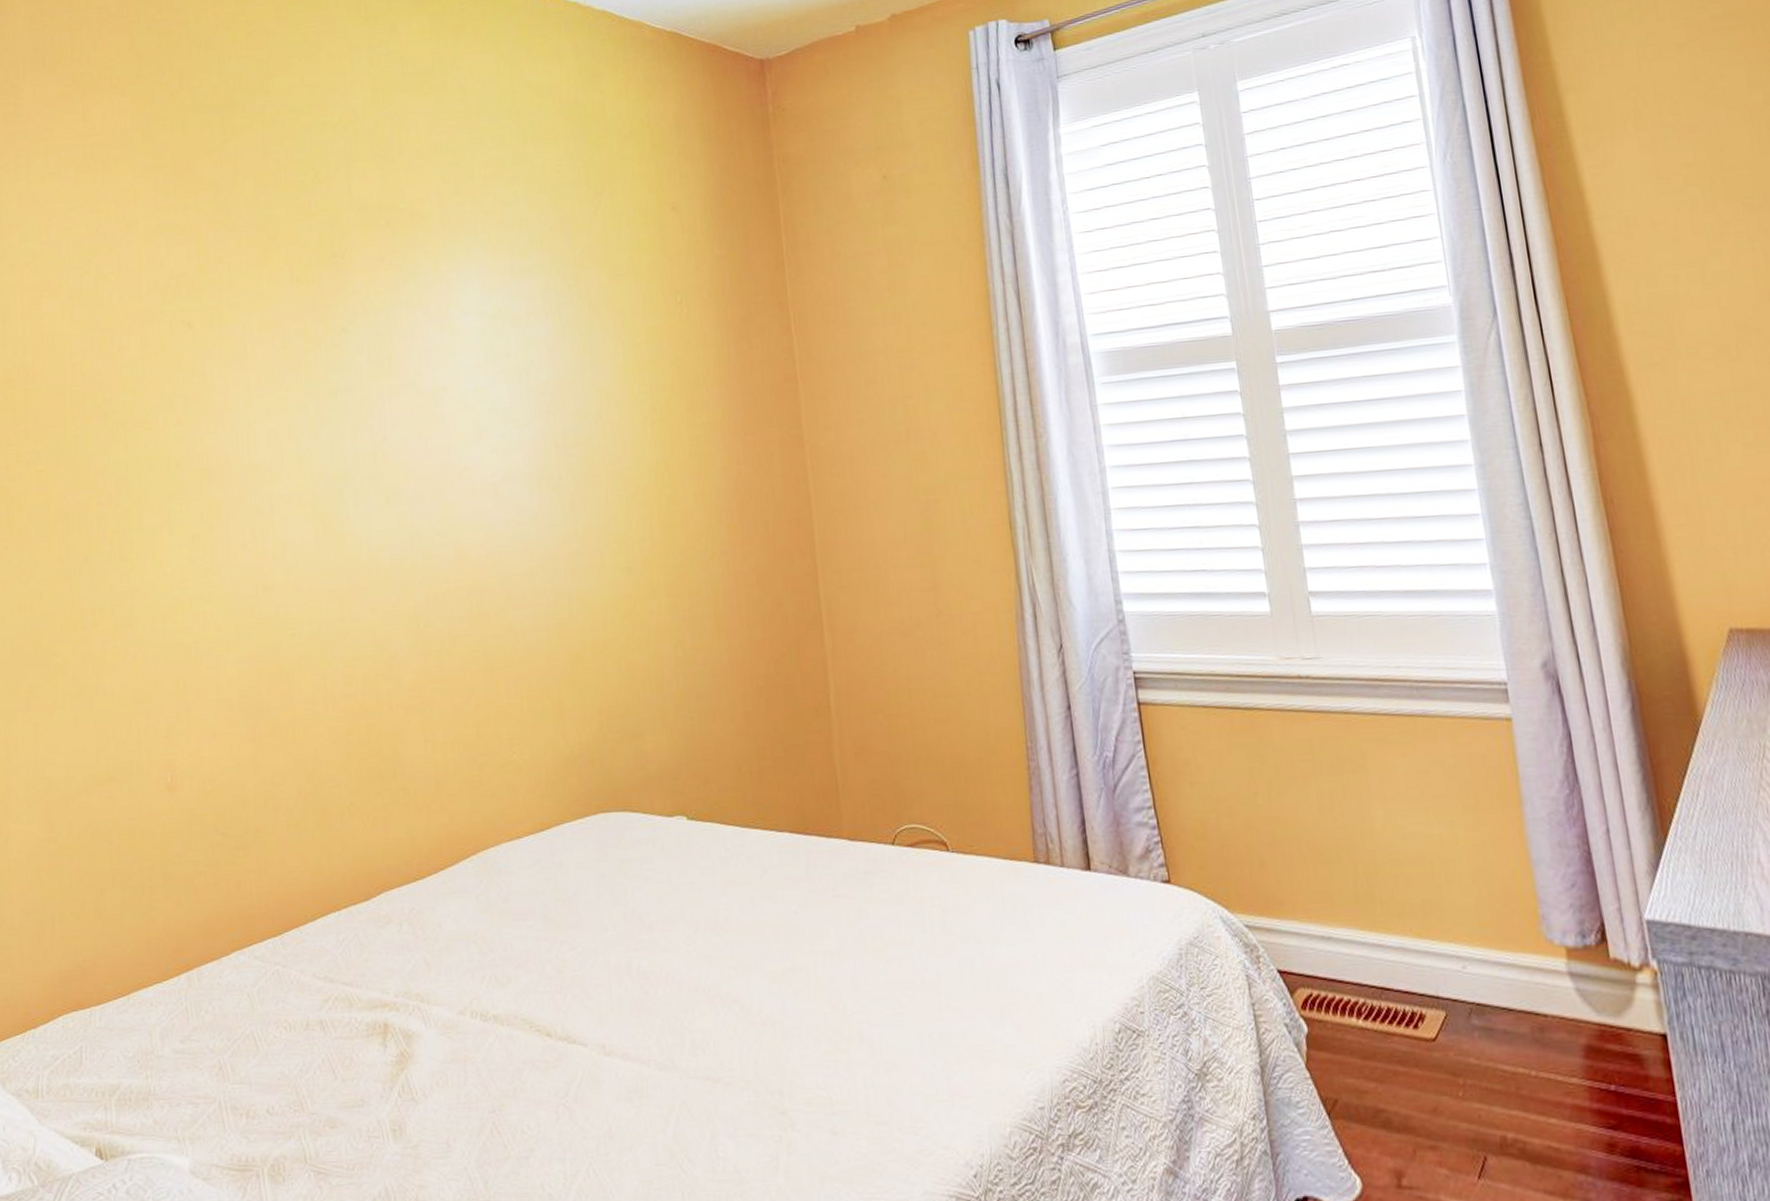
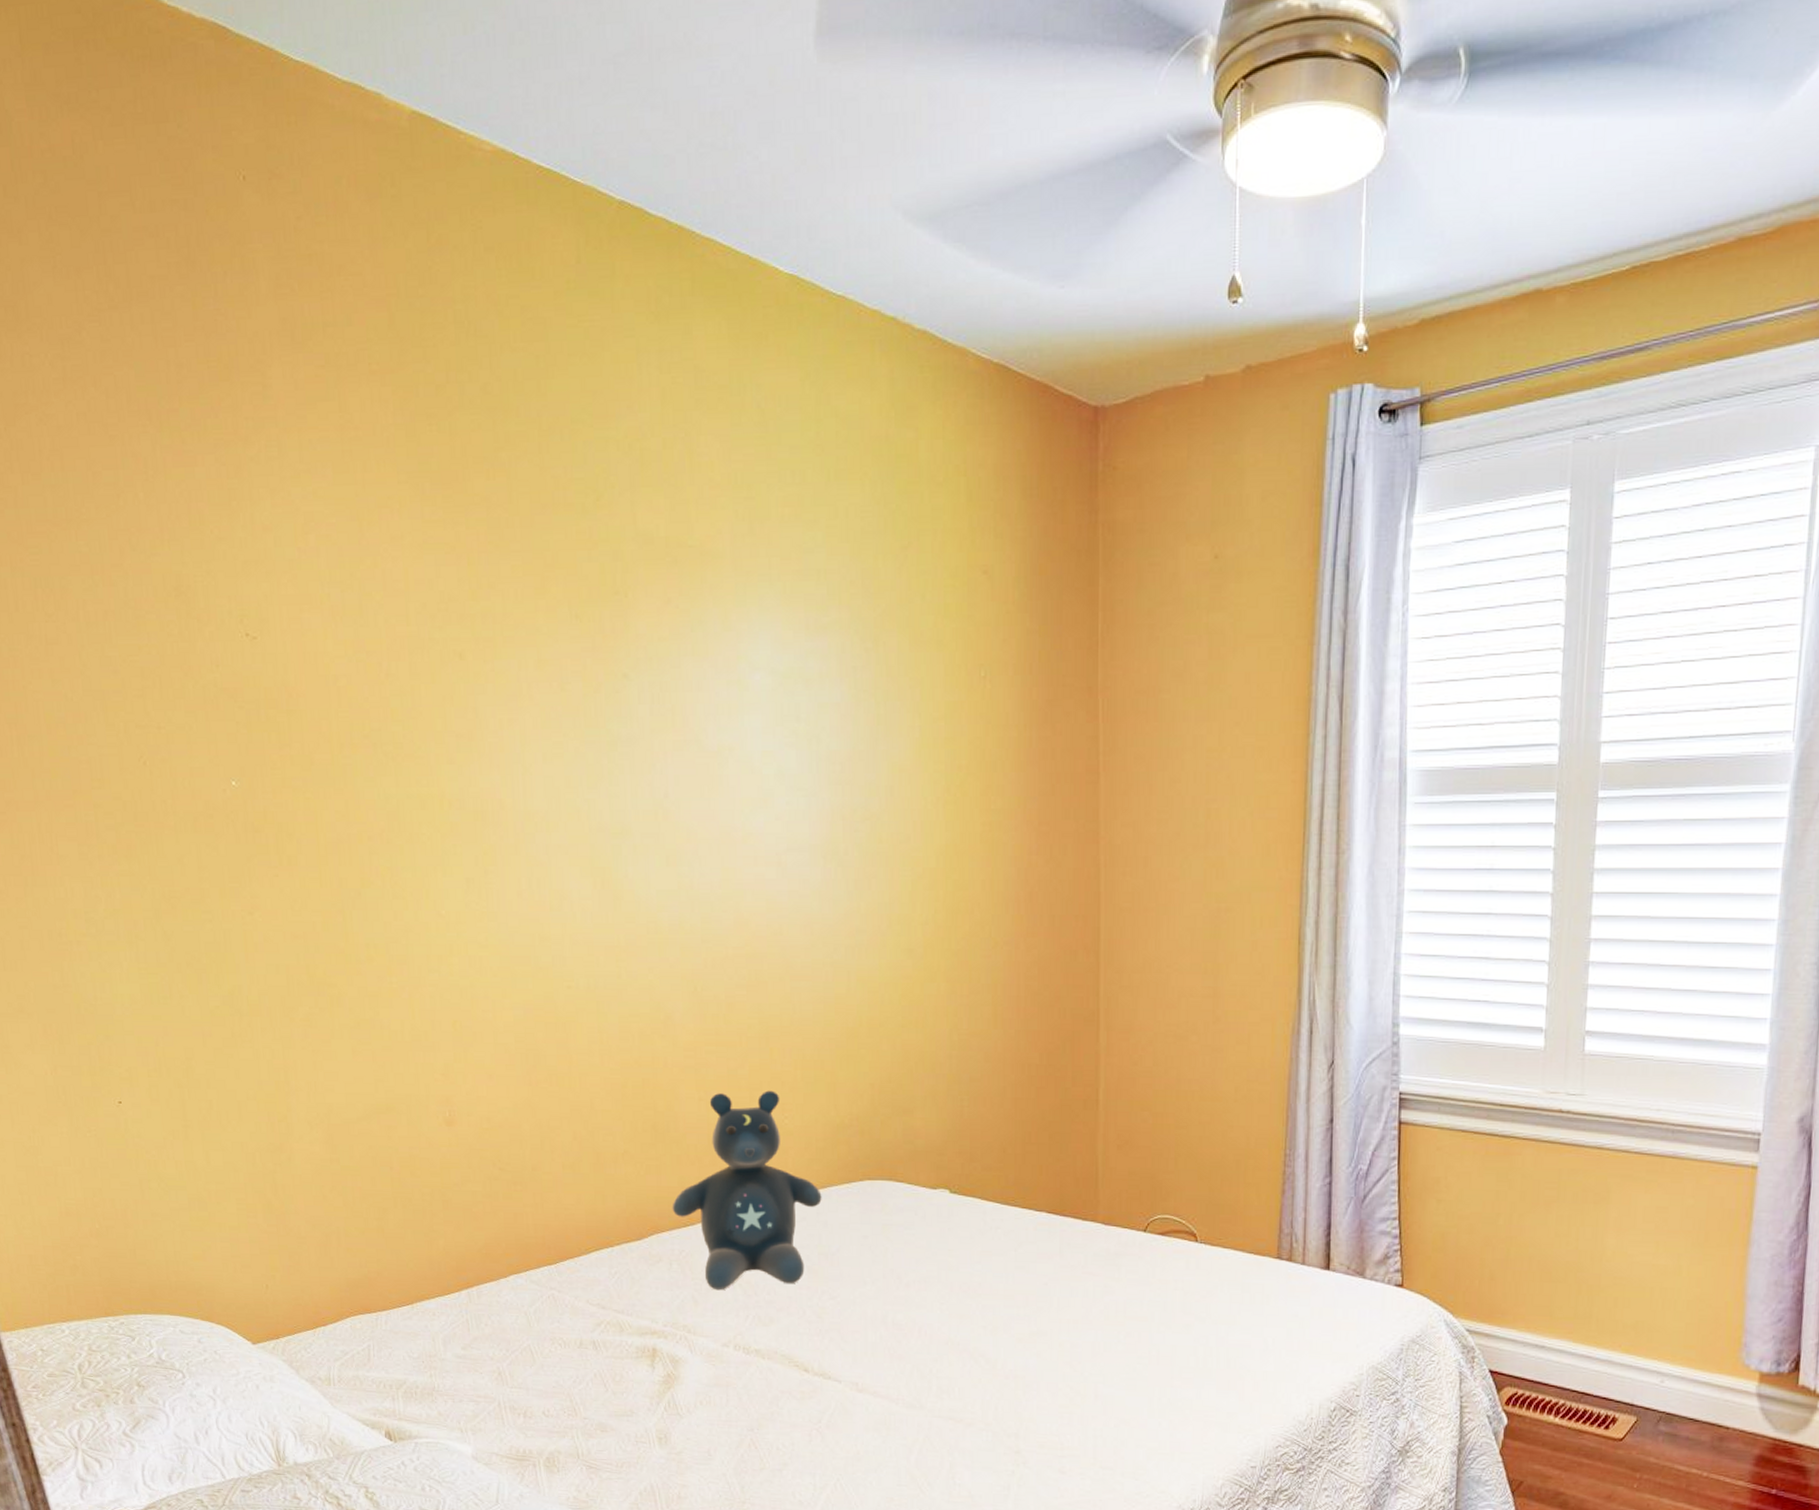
stuffed bear: none [400,725,556,951] -> present [672,1090,822,1291]

